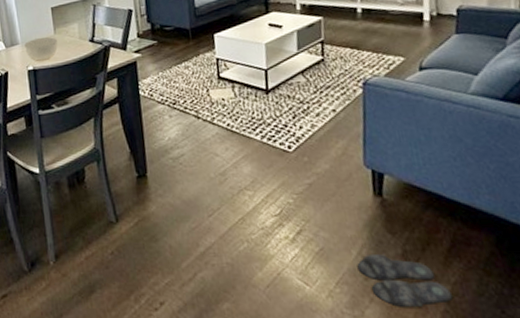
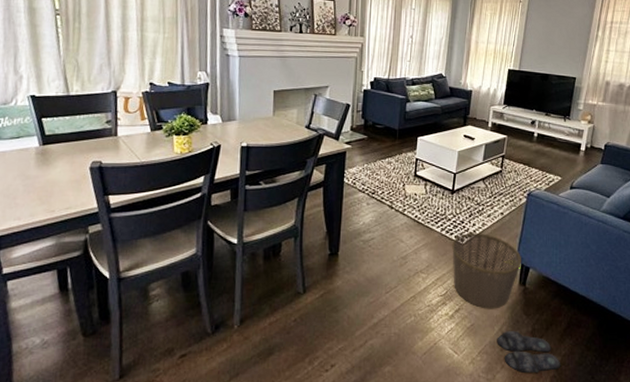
bowl: present [24,37,58,62] -> none [241,118,275,140]
basket: none [277,137,373,229] -> present [452,232,522,309]

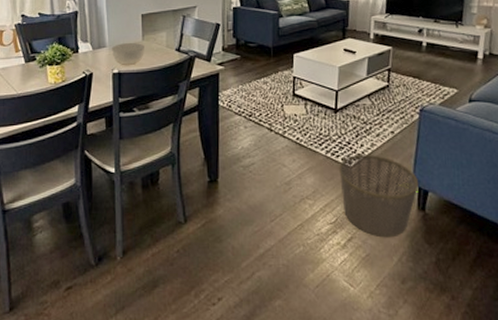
bowl: none [241,118,275,140] -> present [112,43,144,66]
slippers: present [497,331,560,374] -> none [396,262,472,309]

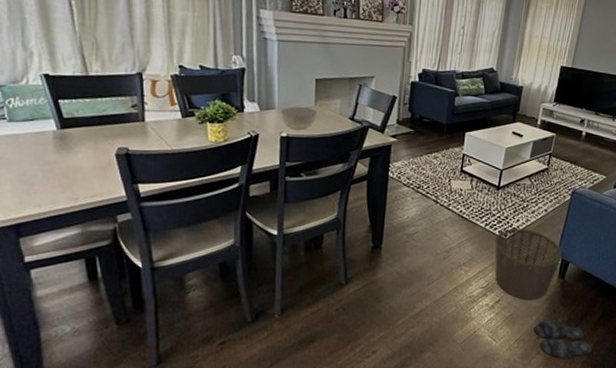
slippers: none [396,262,472,309] -> present [534,321,592,359]

